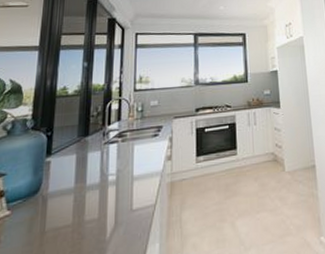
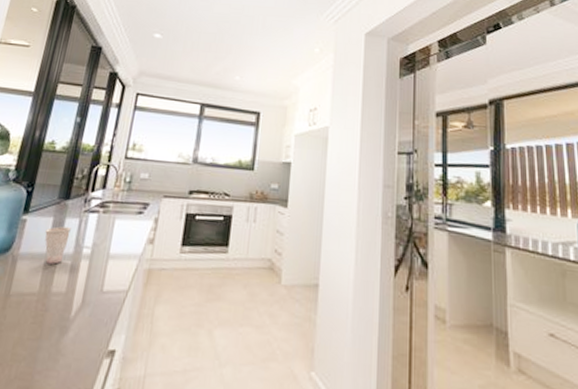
cup: none [70,160,94,197] -> present [45,226,71,264]

